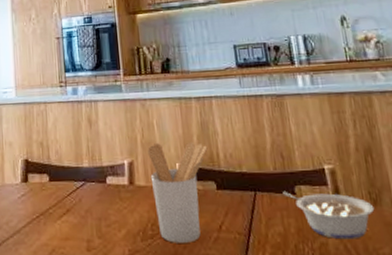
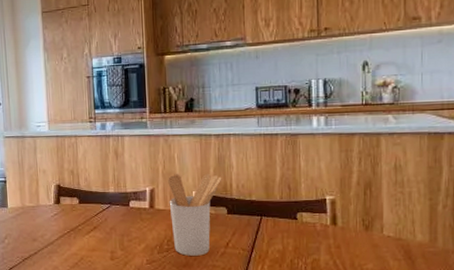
legume: present [283,190,375,240] -> none [286,216,365,257]

